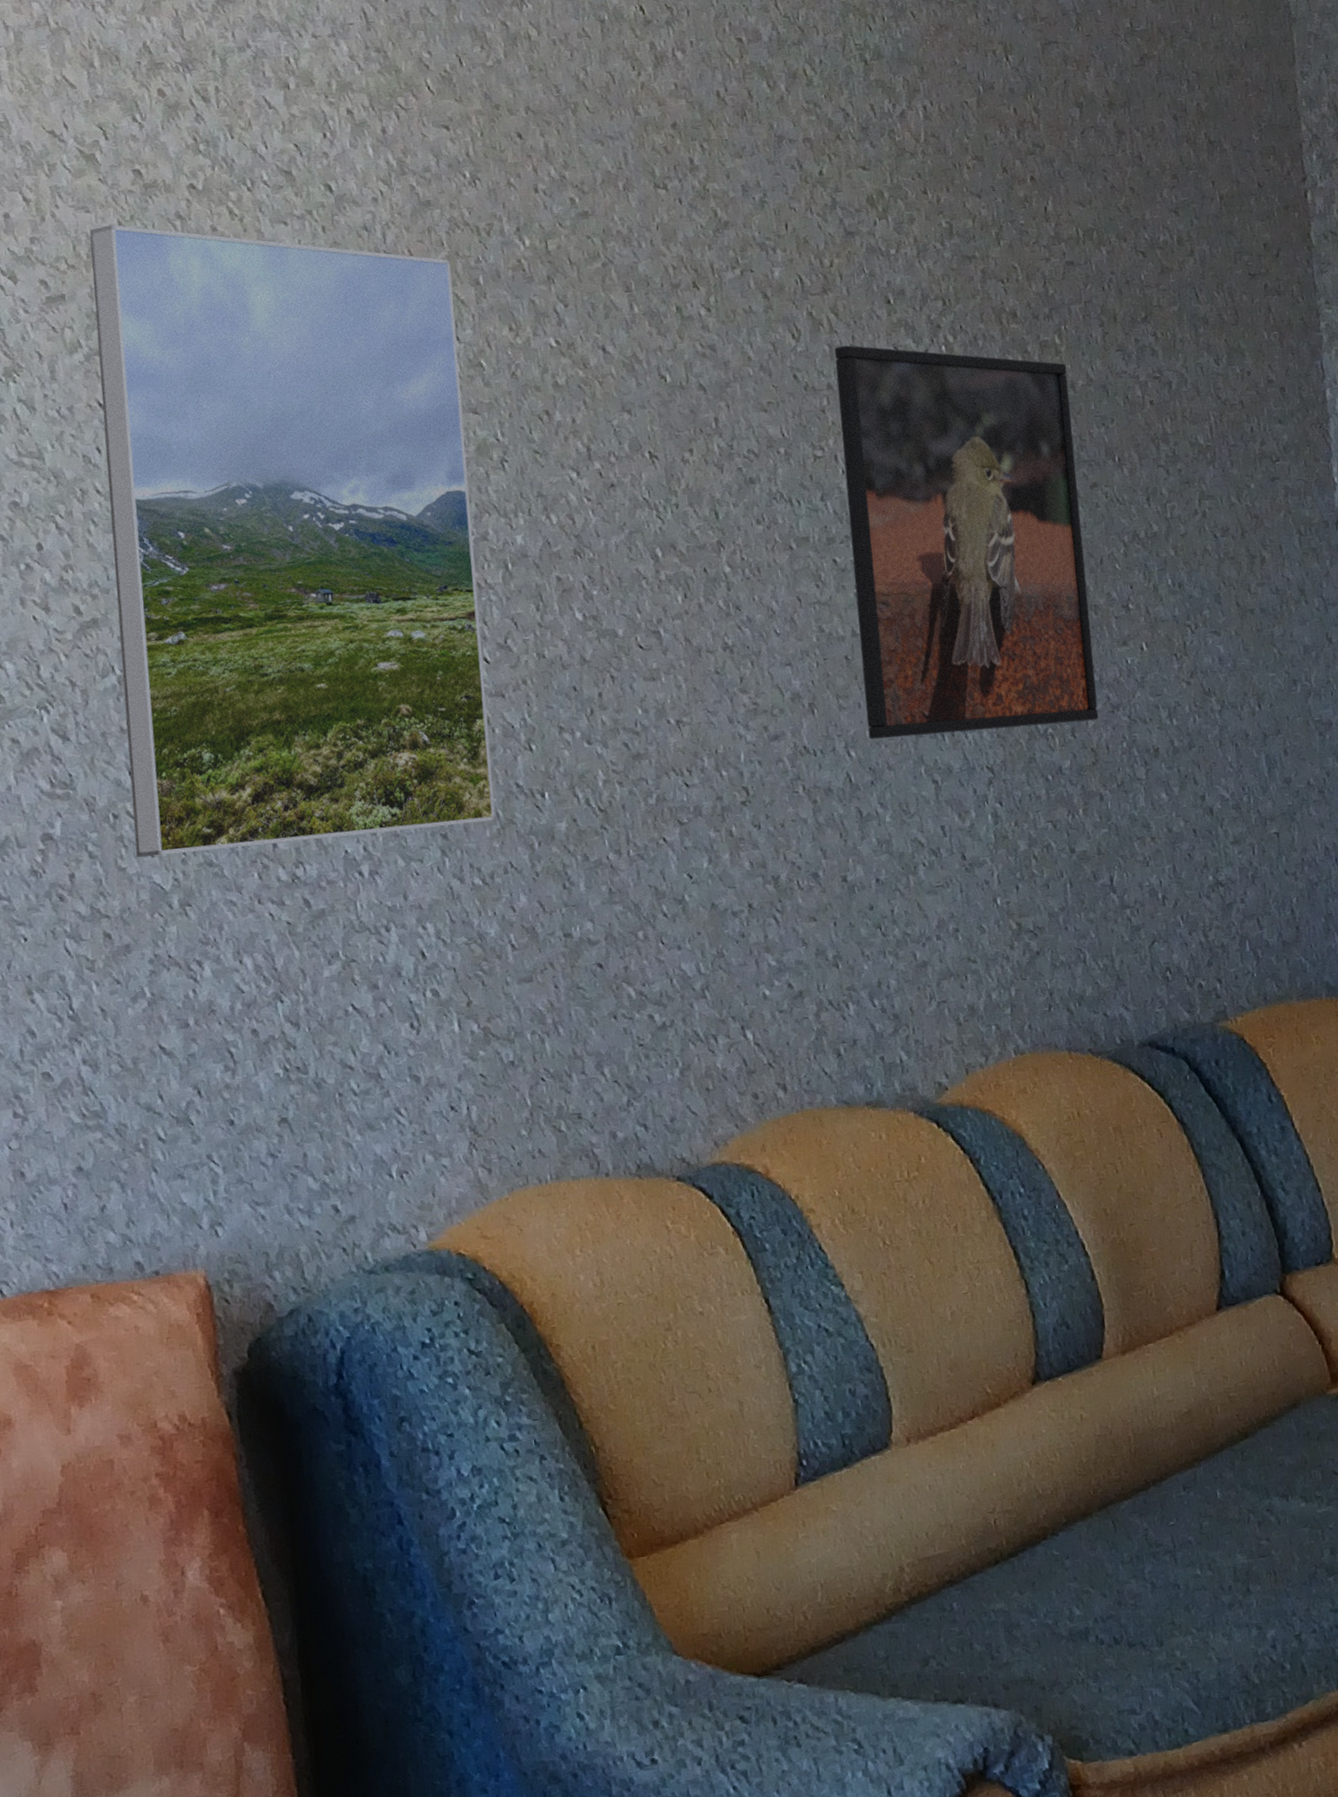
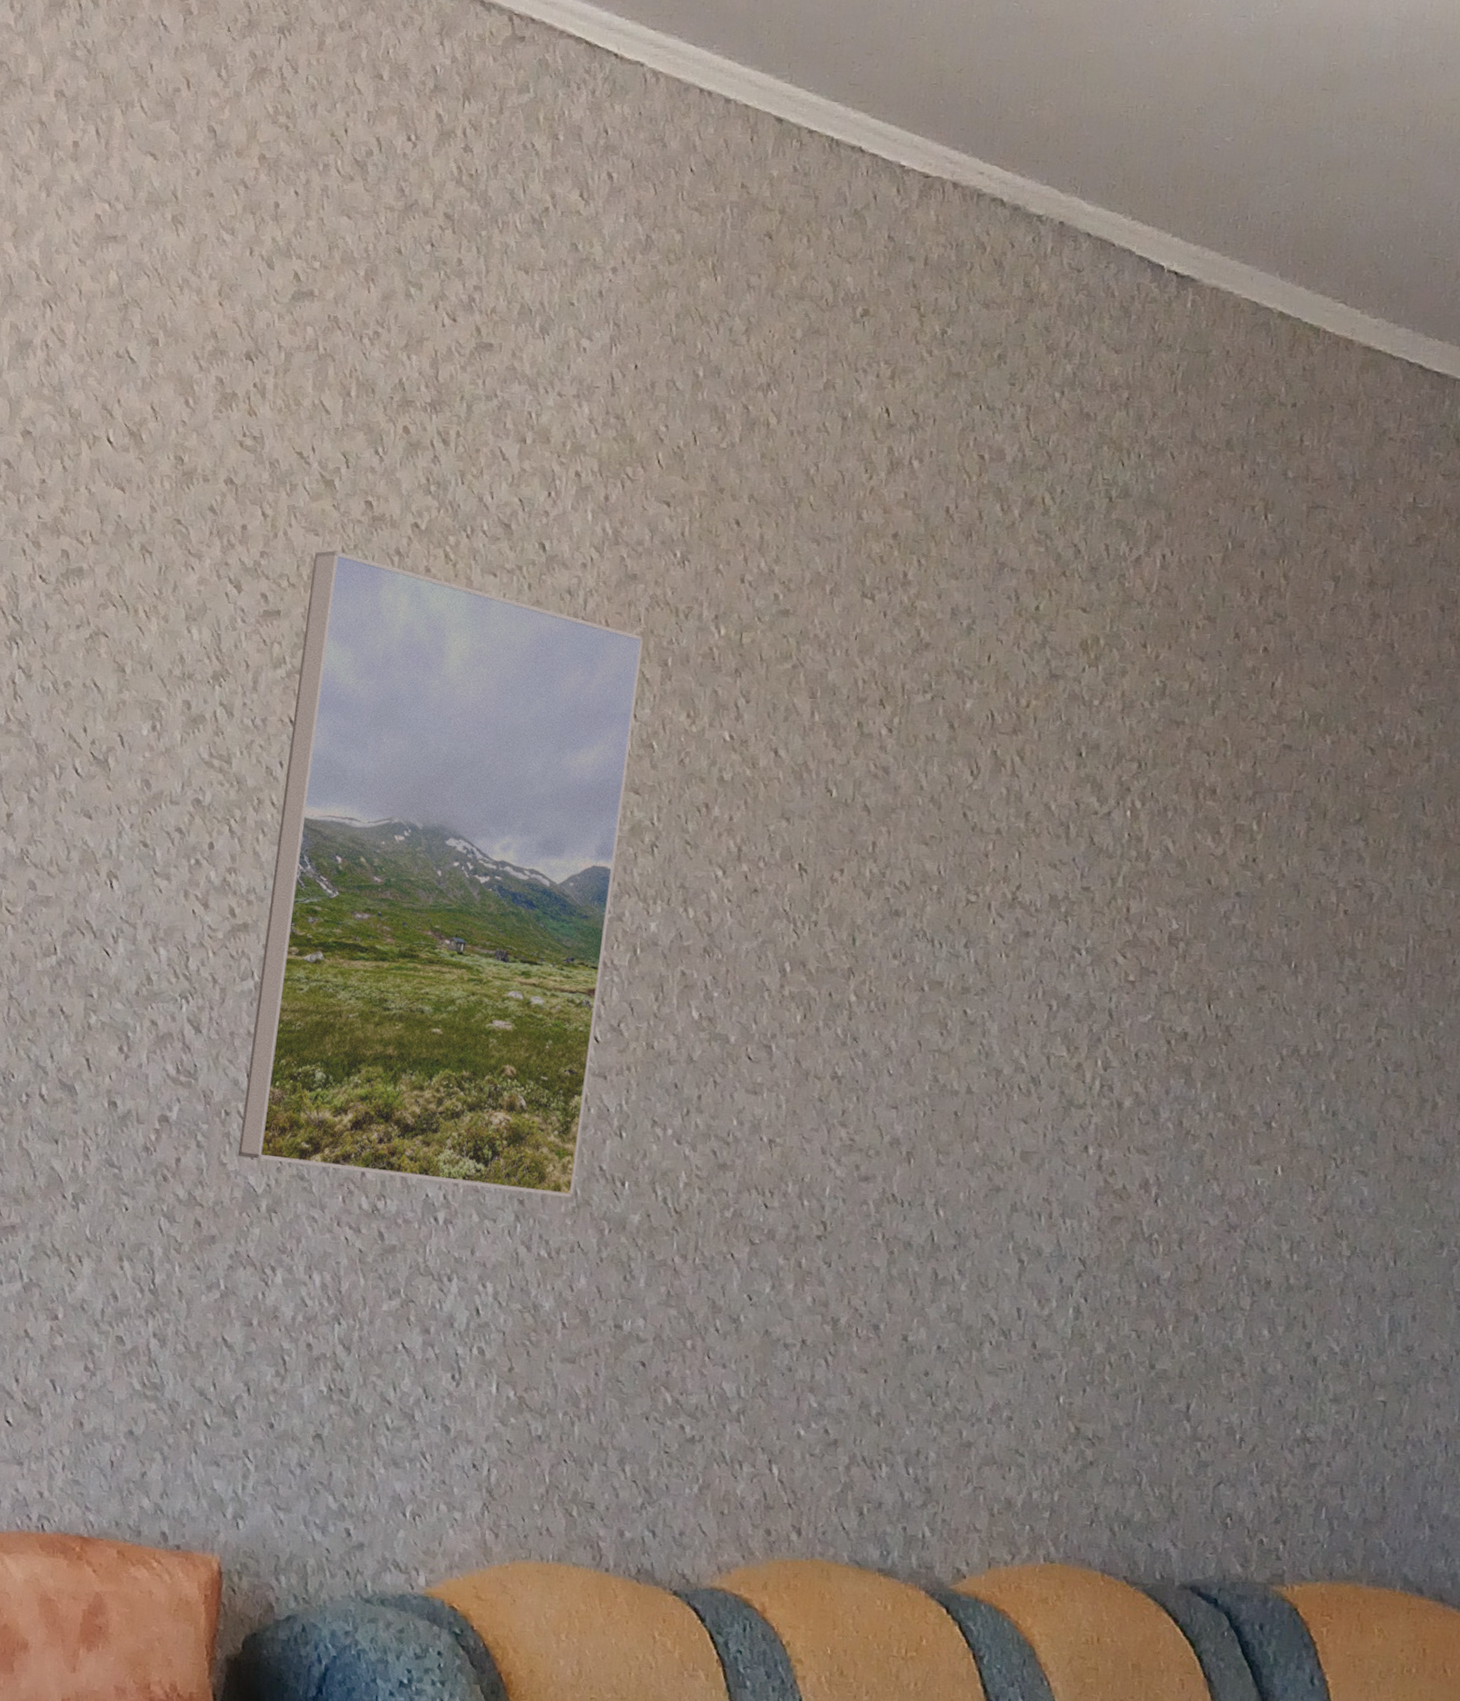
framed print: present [834,345,1099,740] -> none [961,791,1259,1236]

